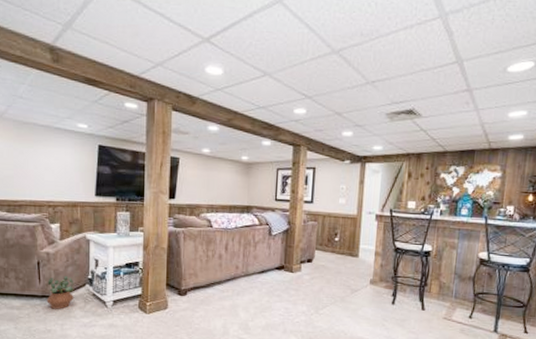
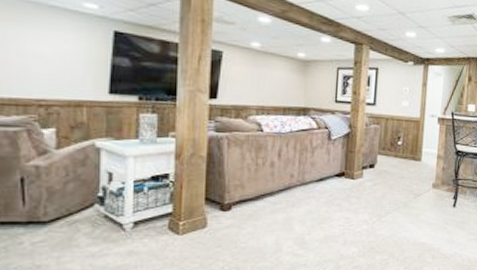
potted plant: present [46,276,73,309] -> none [34,195,76,238]

